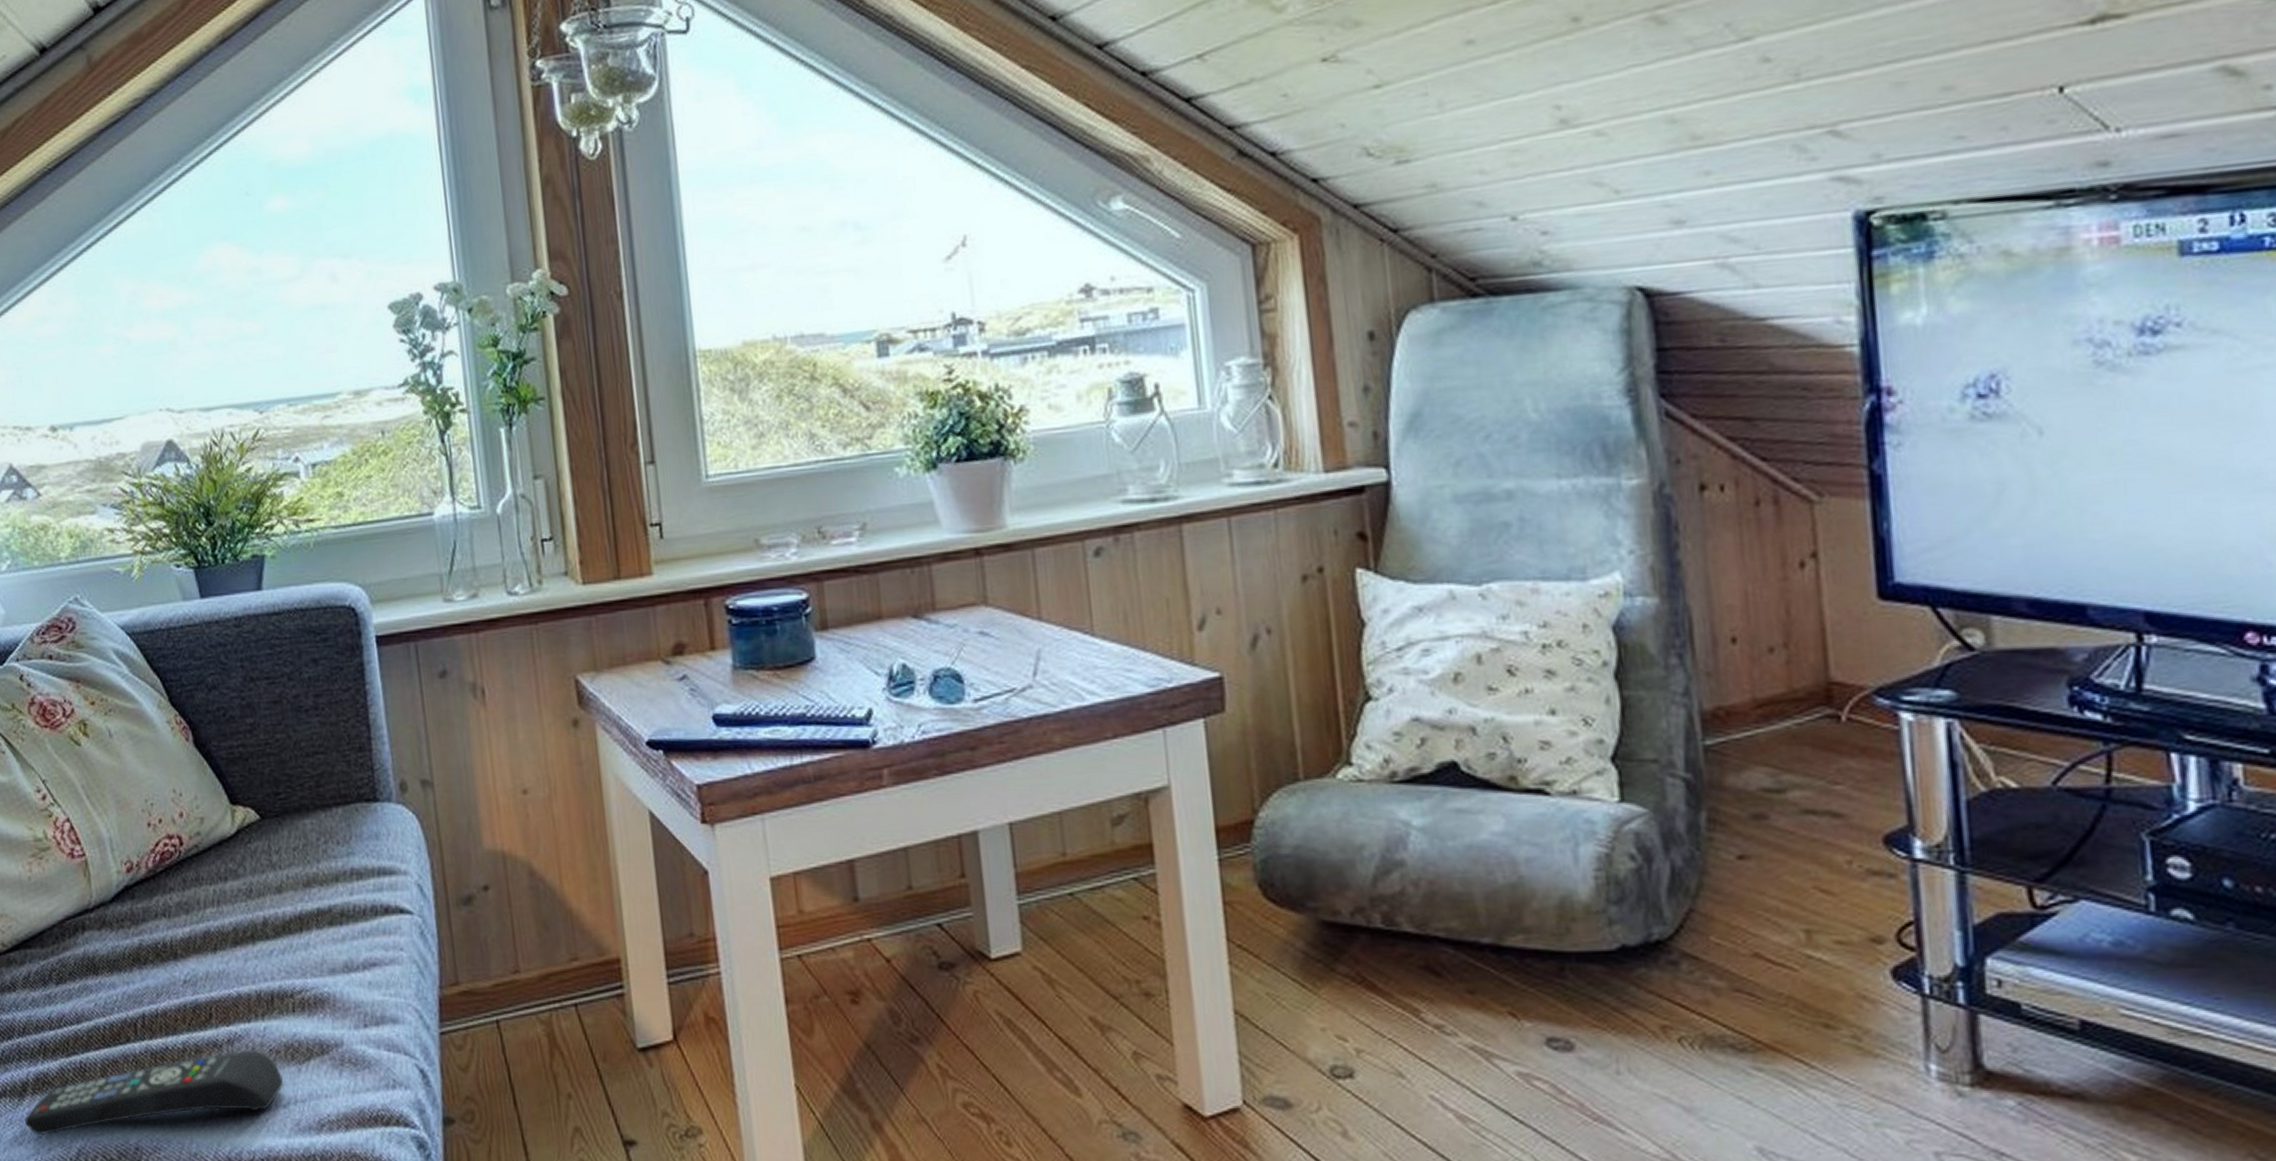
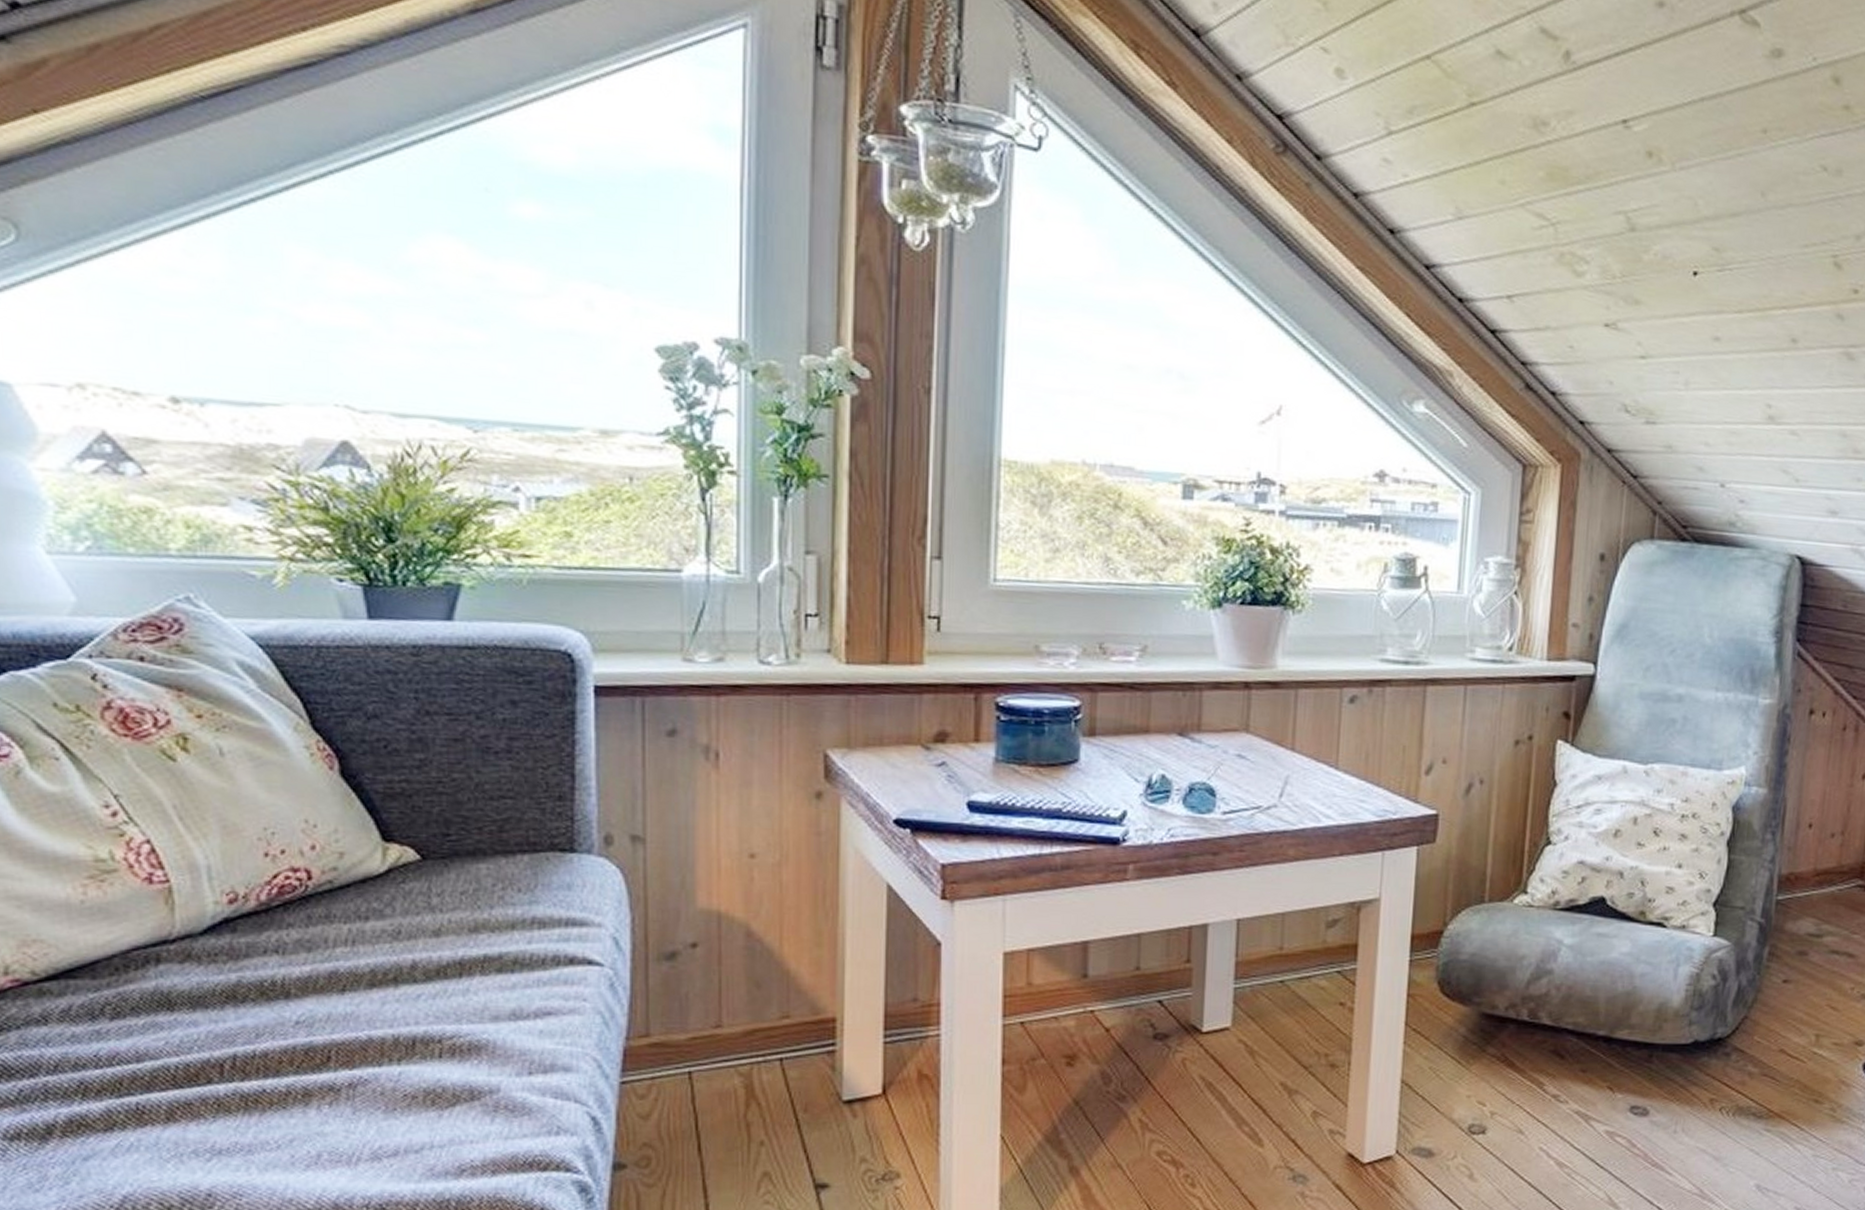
remote control: present [25,1050,284,1136] -> none [46,1094,419,1182]

